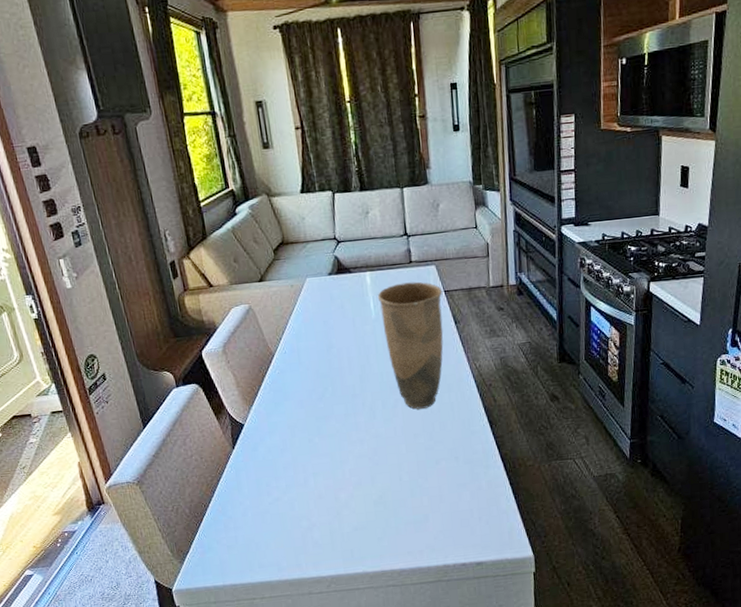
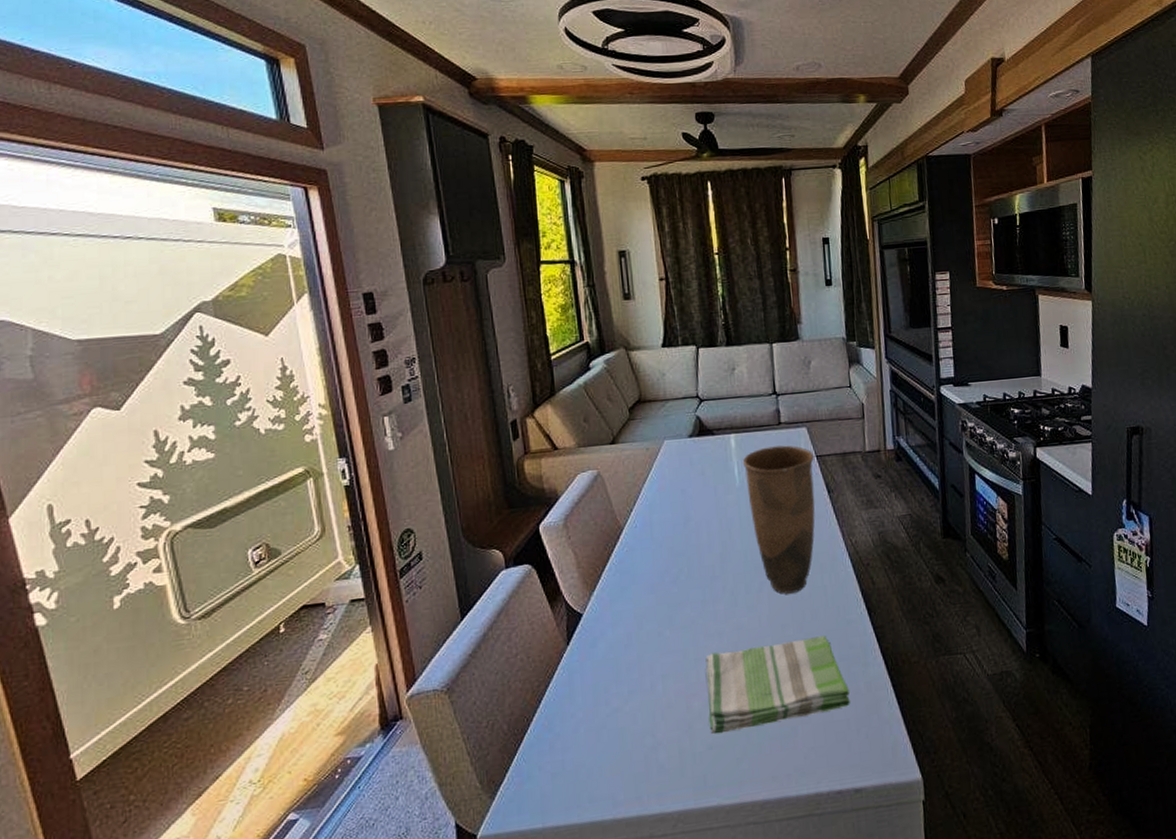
dish towel: none [349,443,473,519] -> present [705,636,850,735]

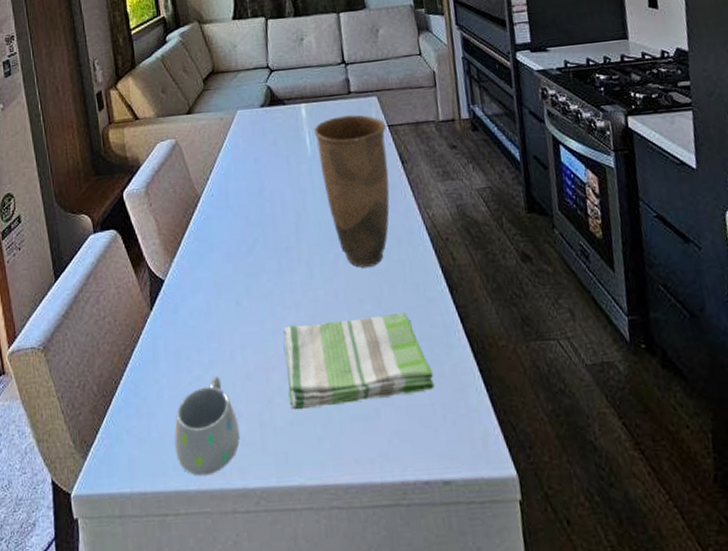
mug: none [590,706,659,806] -> present [174,375,240,477]

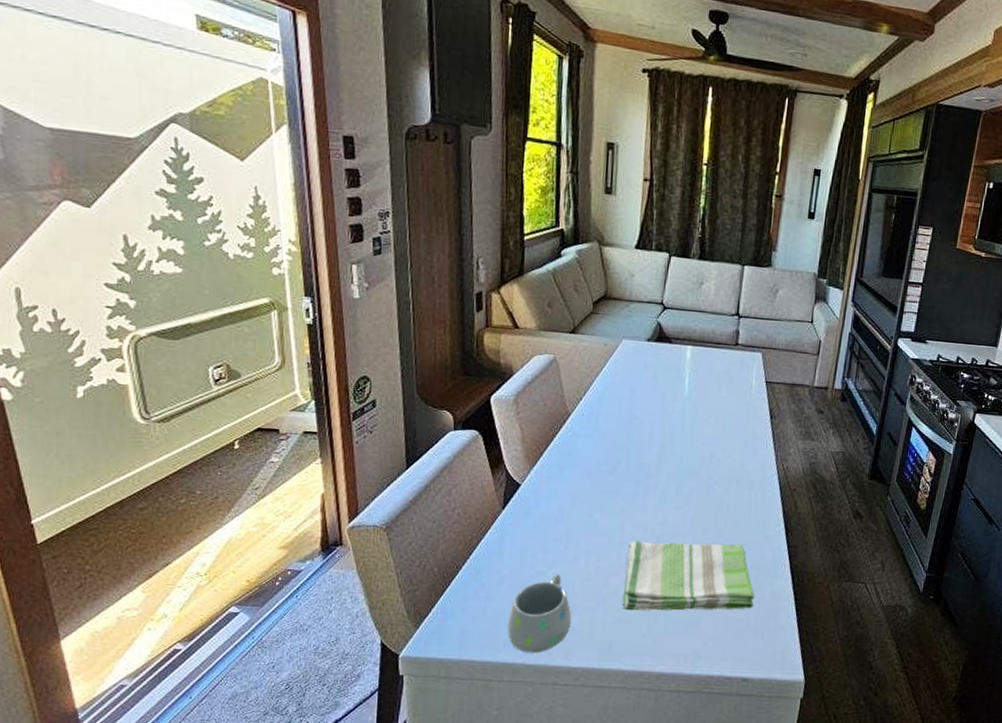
vase: present [313,114,390,268] -> none [693,364,764,502]

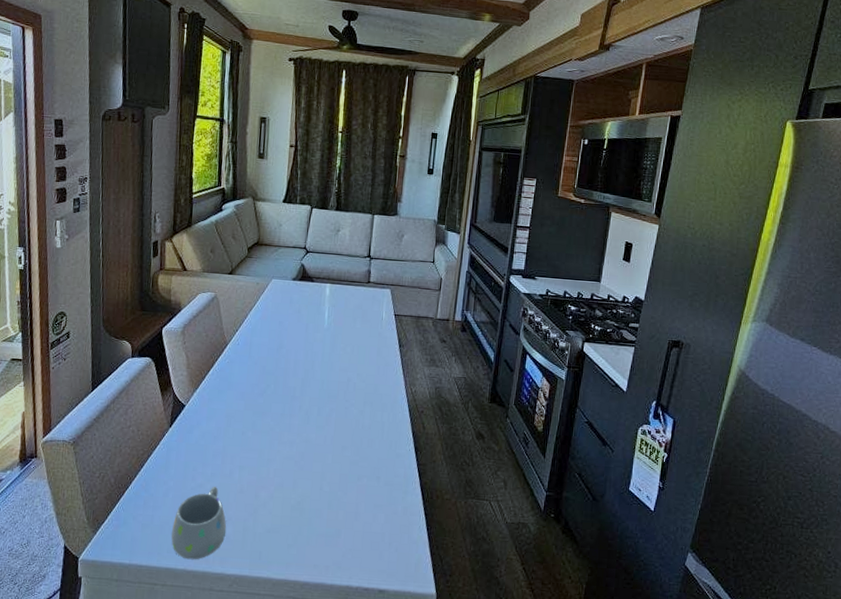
dish towel: present [622,541,755,611] -> none [270,457,388,524]

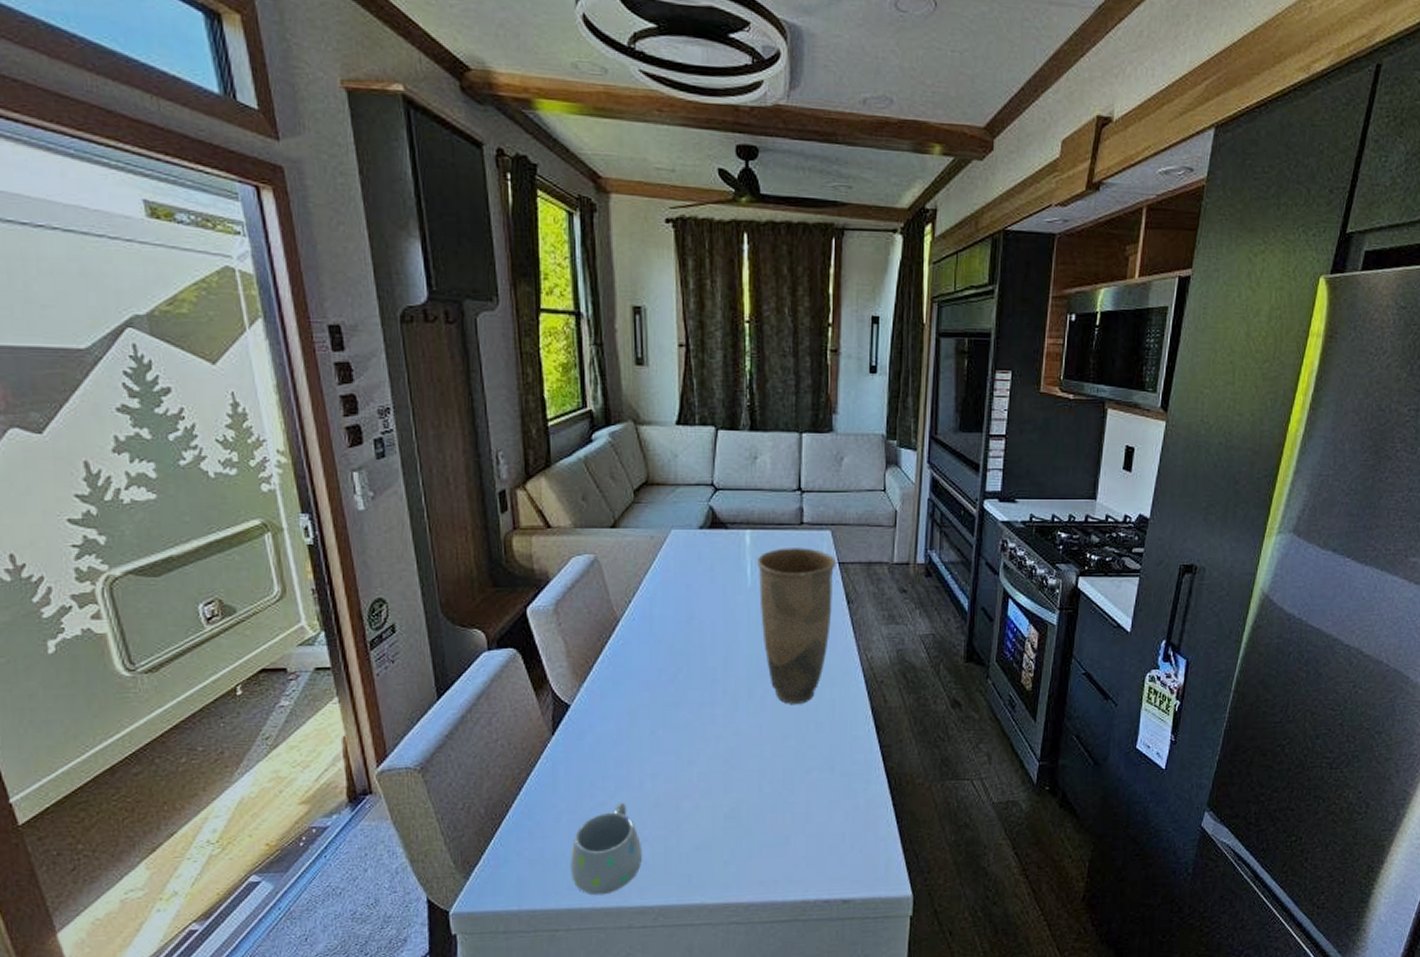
vase: none [332,299,393,423] -> present [756,548,836,704]

